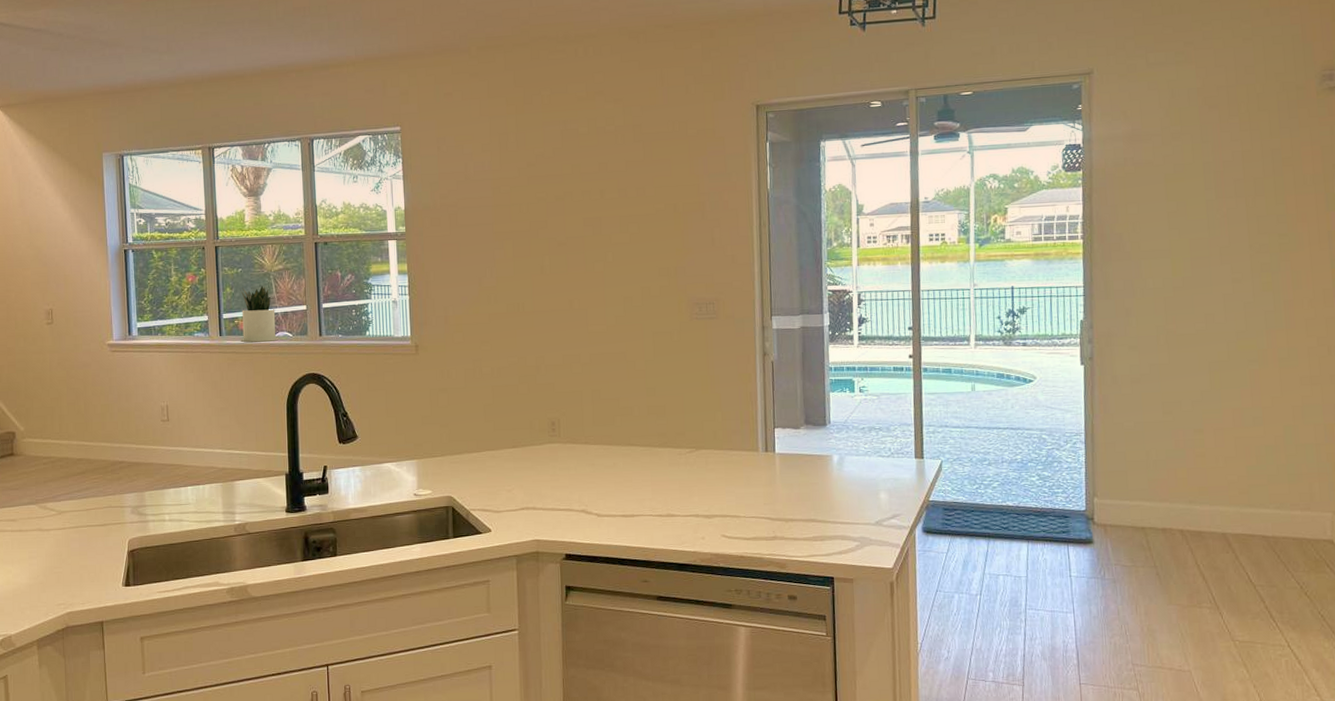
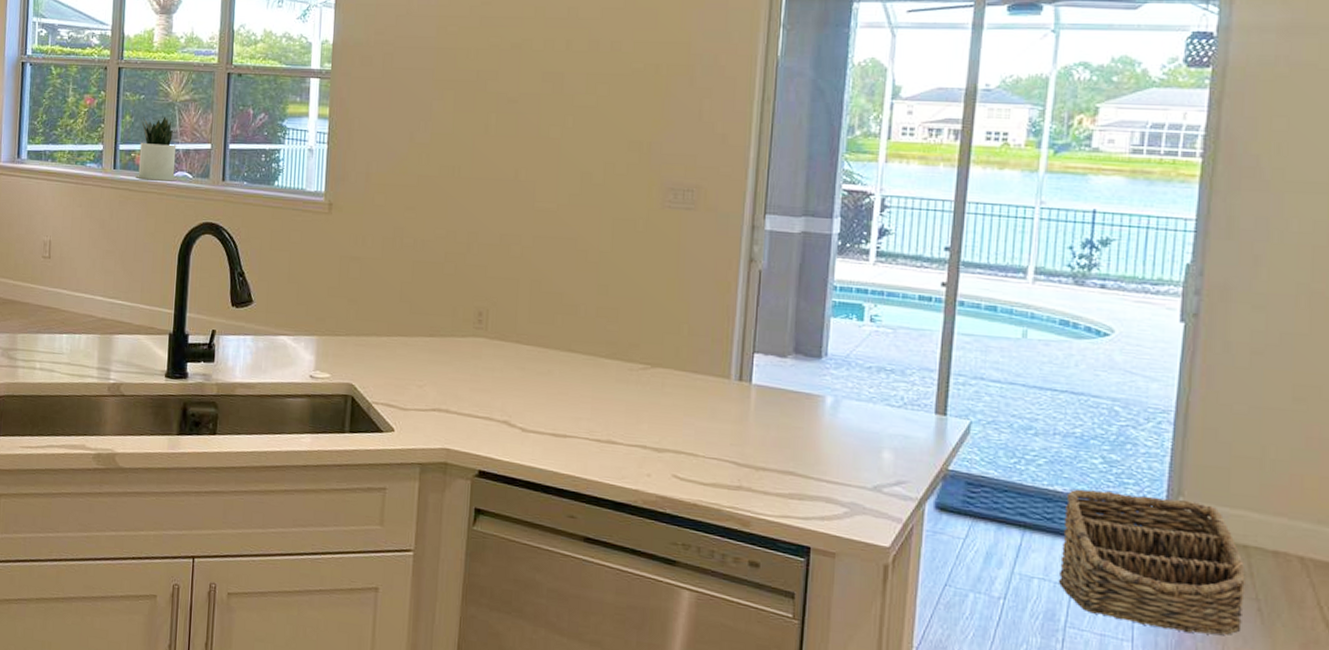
basket: none [1016,499,1147,600] -> present [1058,489,1245,635]

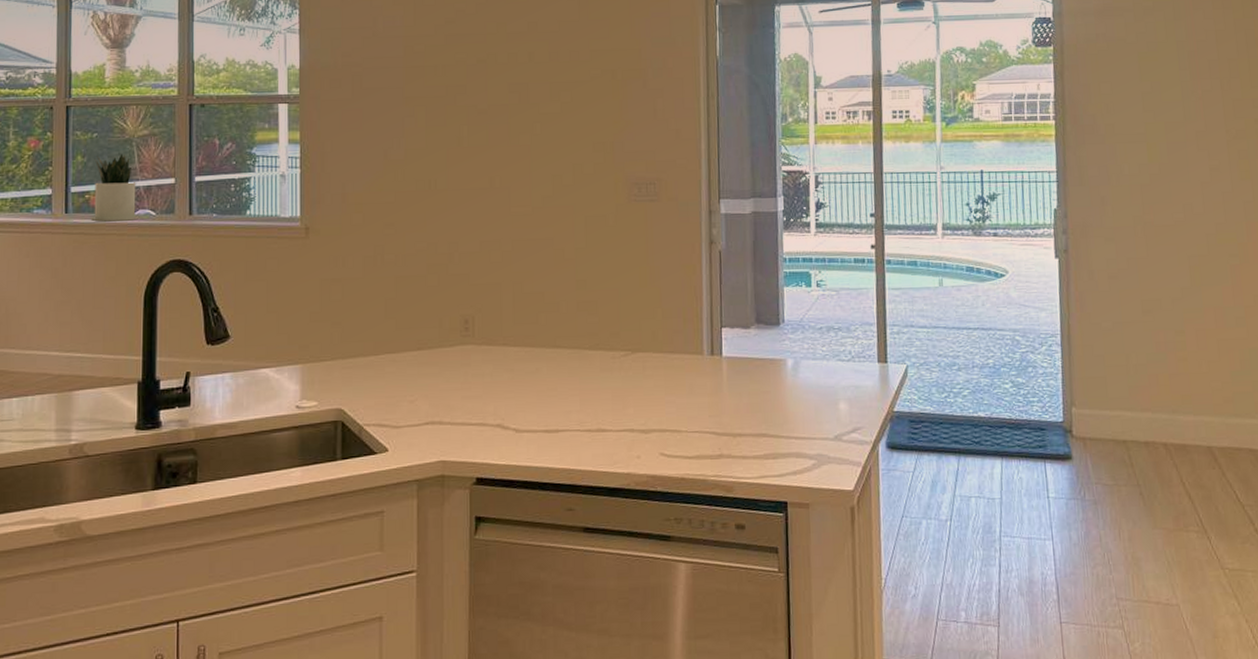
basket: present [1058,489,1245,635] -> none [988,408,1131,524]

